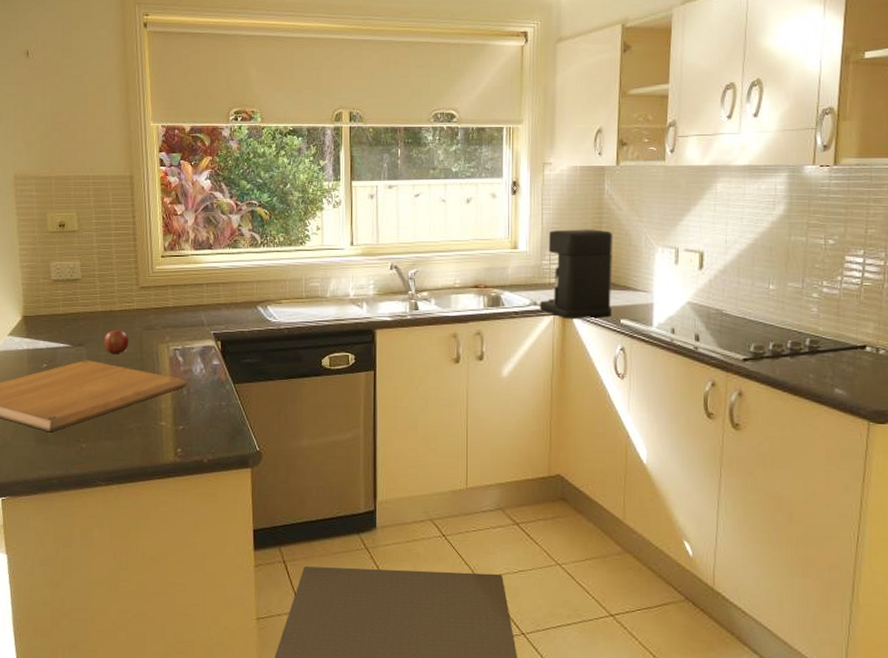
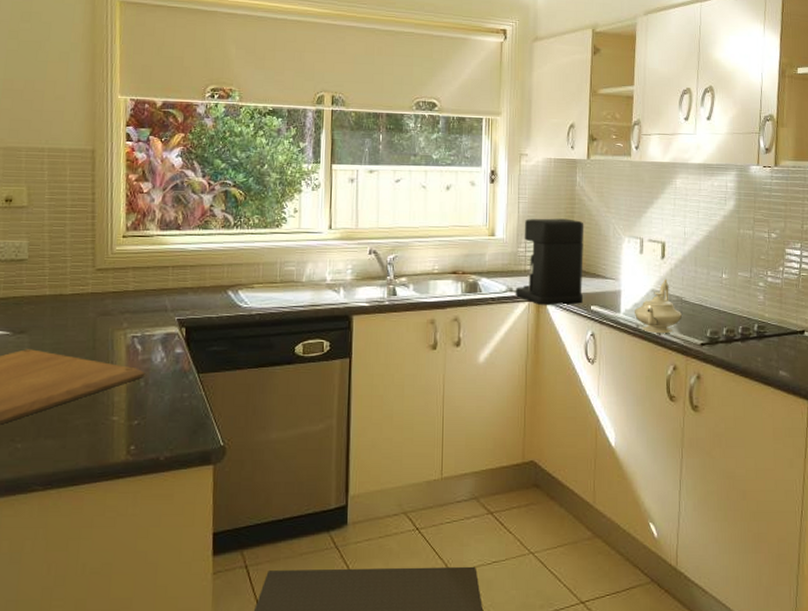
fruit: present [103,329,128,354] -> none [50,314,80,343]
teapot: none [669,290,722,349] -> present [635,278,682,334]

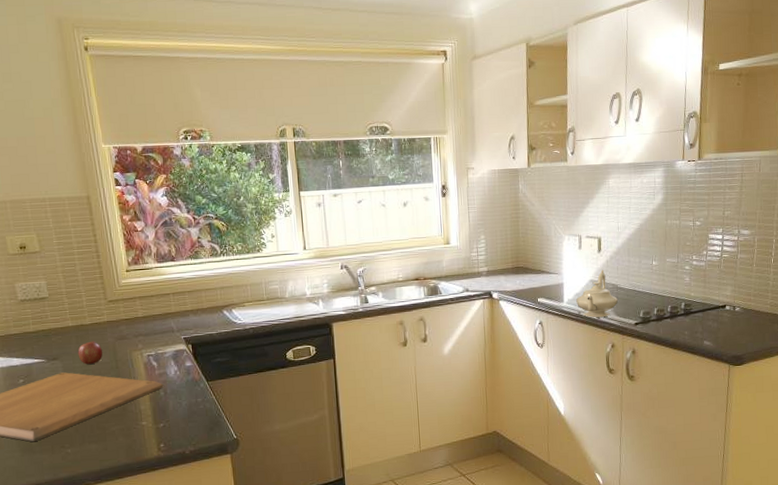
fruit: none [50,314,80,343] -> present [78,341,103,365]
coffee maker: present [515,218,584,306] -> none [471,223,530,302]

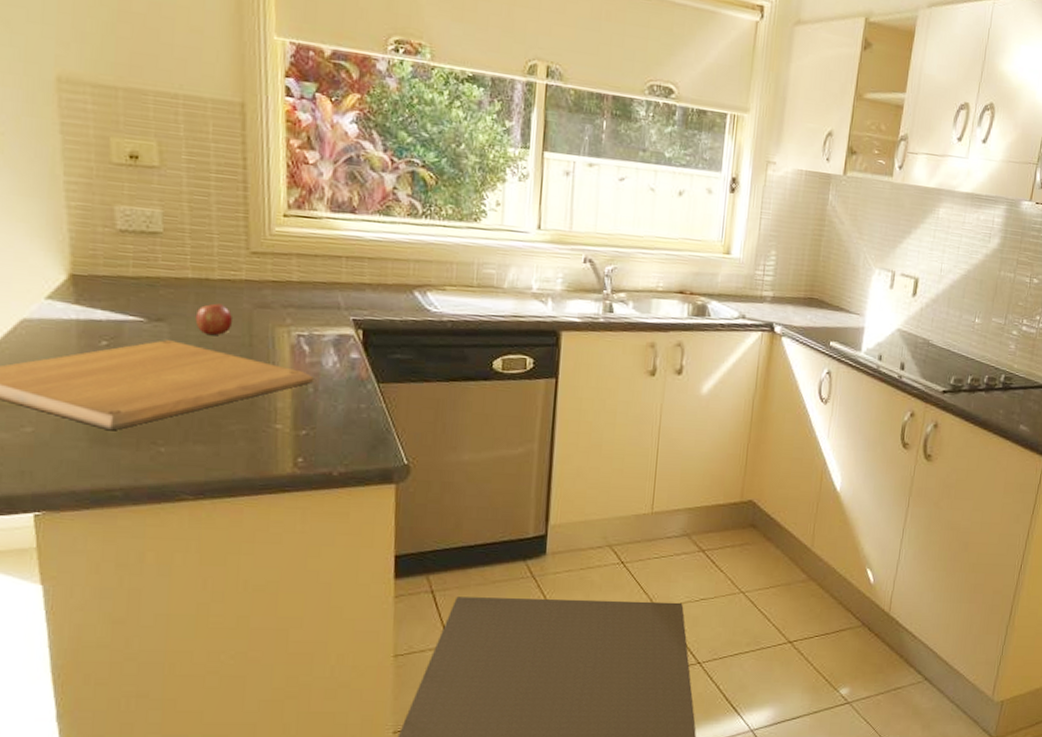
teapot: present [576,269,618,318] -> none [876,318,927,378]

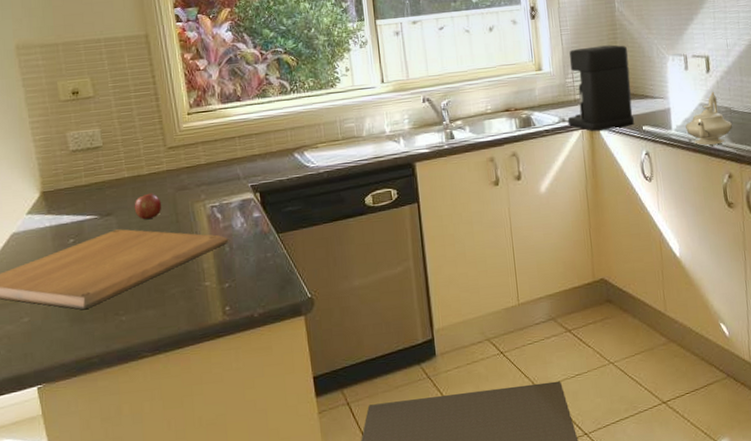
coffee maker: none [747,238,832,338] -> present [567,44,634,132]
teapot: none [876,318,927,378] -> present [685,91,732,146]

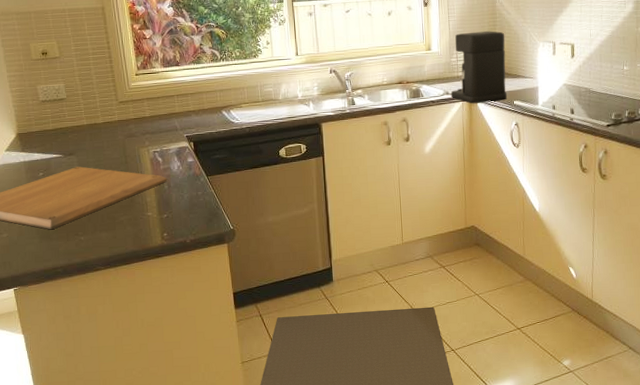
fruit: present [134,193,161,220] -> none [91,138,113,160]
teapot: present [685,91,732,146] -> none [550,74,590,120]

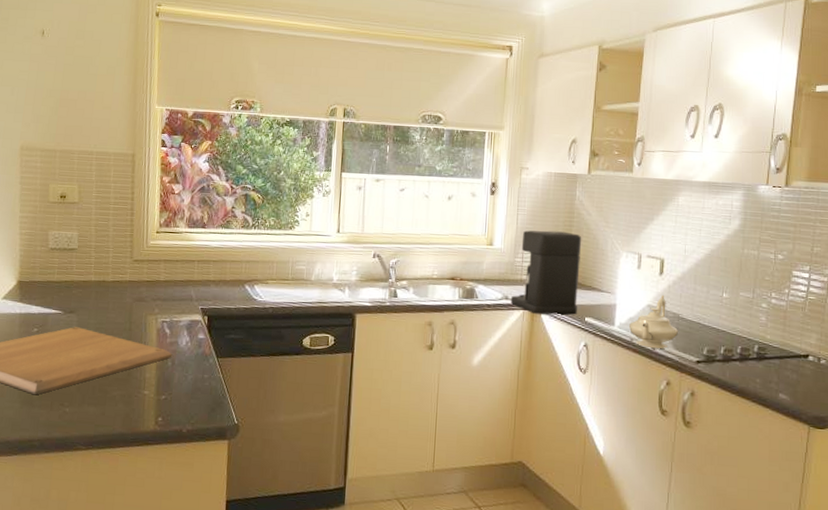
teapot: none [550,74,590,120] -> present [629,294,678,349]

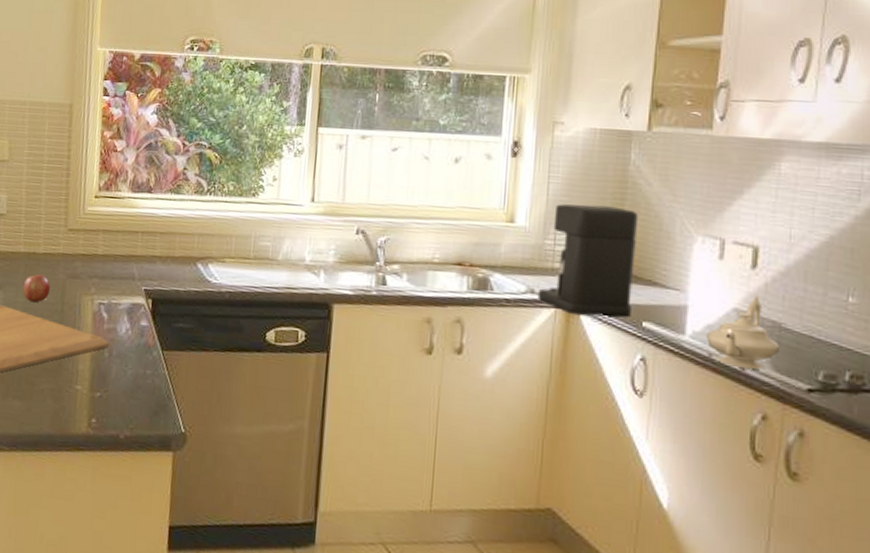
fruit: none [94,299,119,323] -> present [22,274,50,303]

